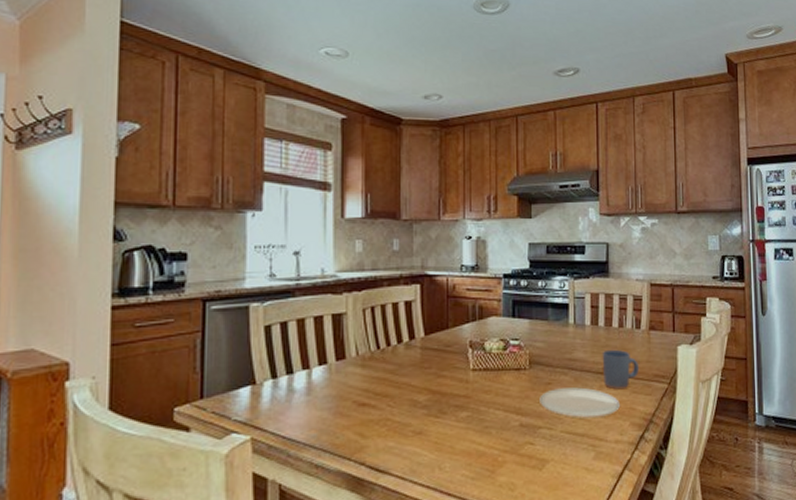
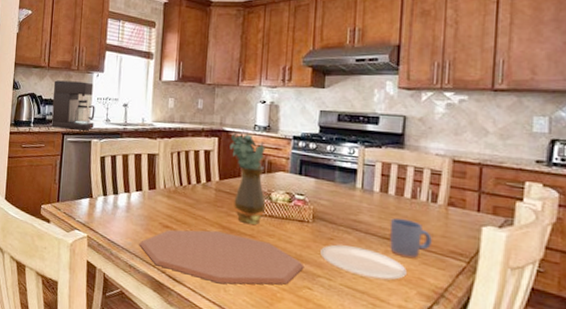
coffee maker: none [184,225,252,293] -> present [51,80,95,131]
placemat: none [327,398,525,462] -> present [139,229,305,285]
vase: none [434,271,480,383] -> present [229,128,266,225]

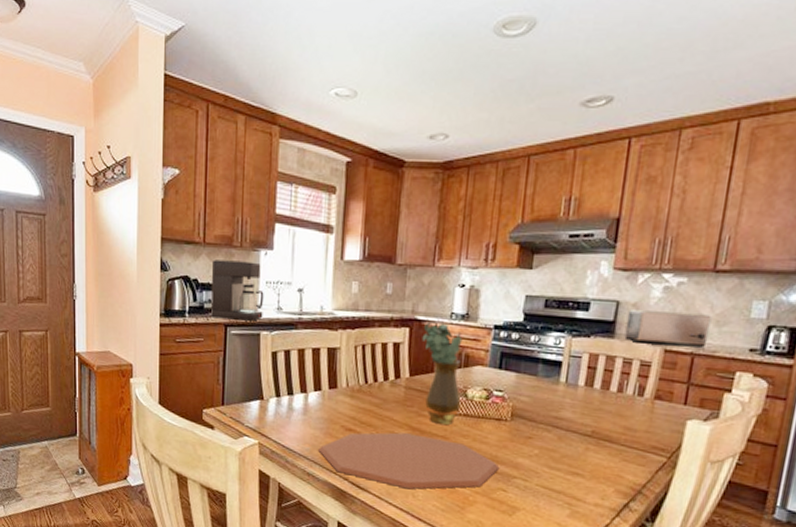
plate: present [320,244,407,281] -> none [517,443,606,479]
mug: present [389,217,432,259] -> none [590,413,635,456]
toaster: none [414,124,495,159] -> present [624,310,712,348]

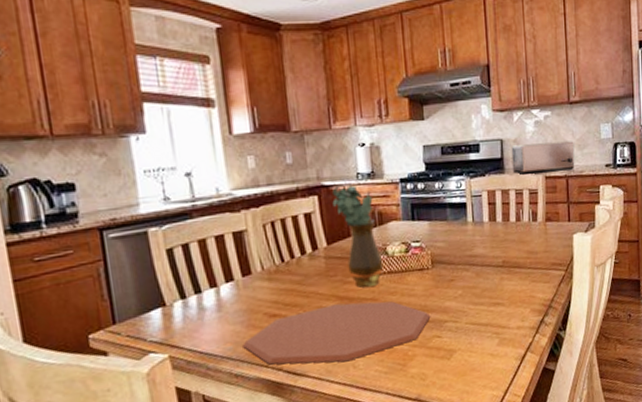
coffee maker: present [211,260,264,321] -> none [66,150,148,224]

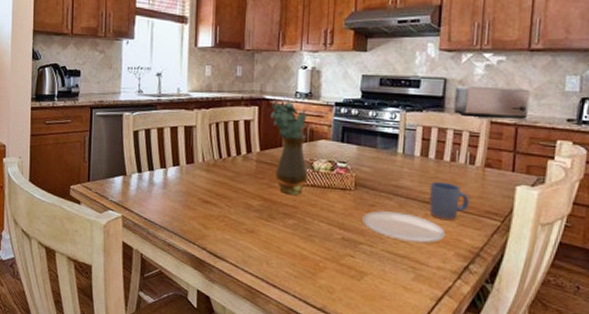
placemat: present [243,301,431,365] -> none [178,203,347,257]
plate: none [443,281,520,310] -> present [362,211,445,244]
mug: none [501,242,537,280] -> present [429,181,469,221]

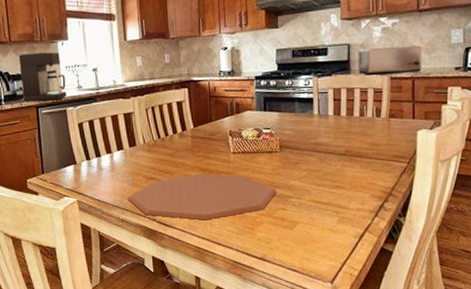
coffee maker: none [78,49,126,103] -> present [18,52,67,103]
placemat: none [178,203,347,257] -> present [128,174,277,221]
vase: present [270,96,308,195] -> none [199,77,239,163]
plate: present [362,211,445,244] -> none [289,166,361,191]
mug: present [429,181,469,221] -> none [344,134,379,168]

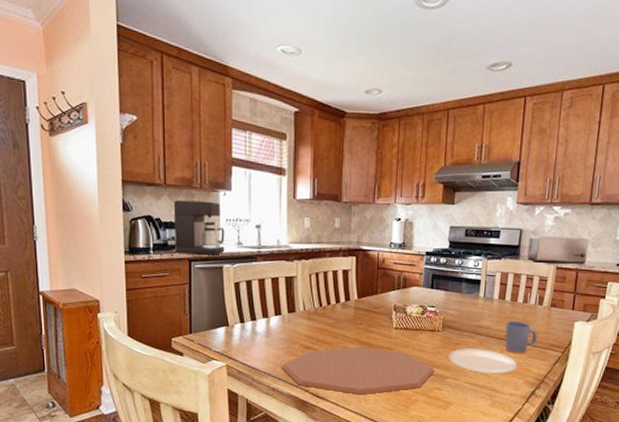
plate: none [289,166,361,191] -> present [449,348,517,375]
mug: none [344,134,379,168] -> present [505,320,537,354]

